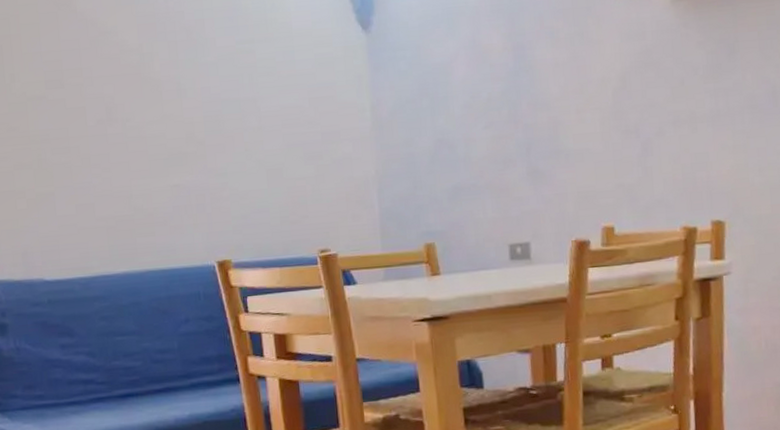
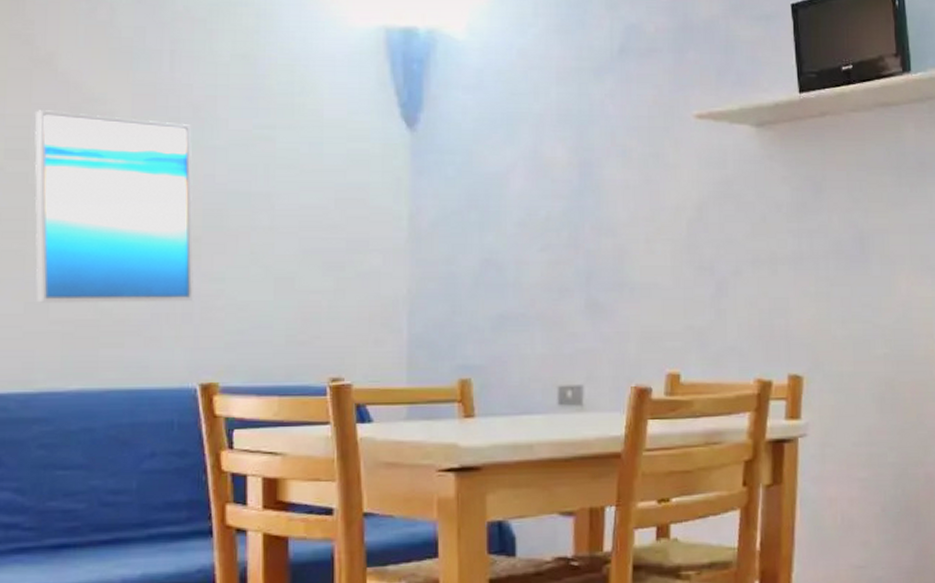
wall art: none [63,44,204,205] -> present [34,110,195,303]

